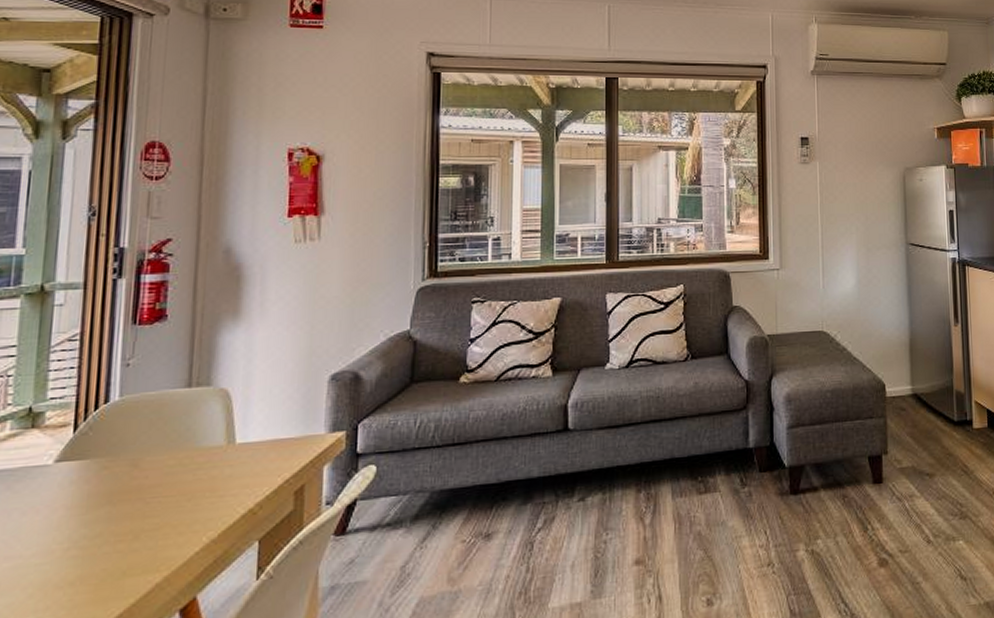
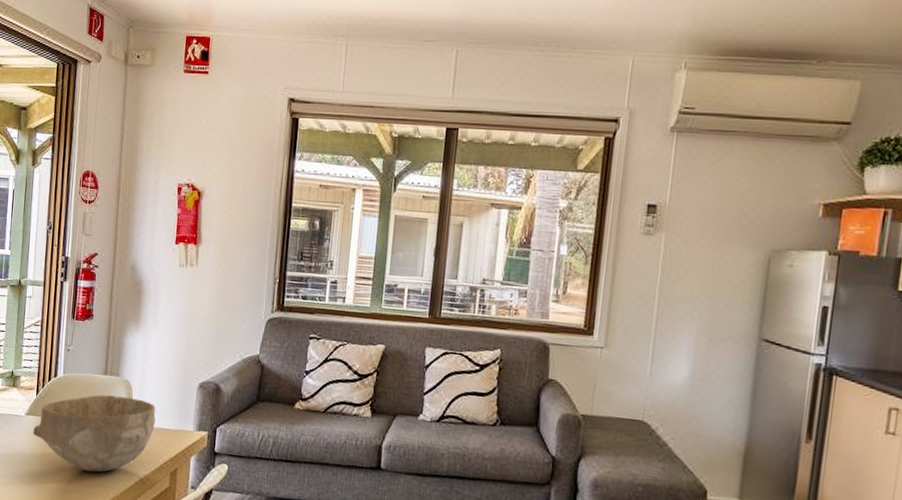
bowl: none [68,409,269,518] -> present [33,395,156,472]

